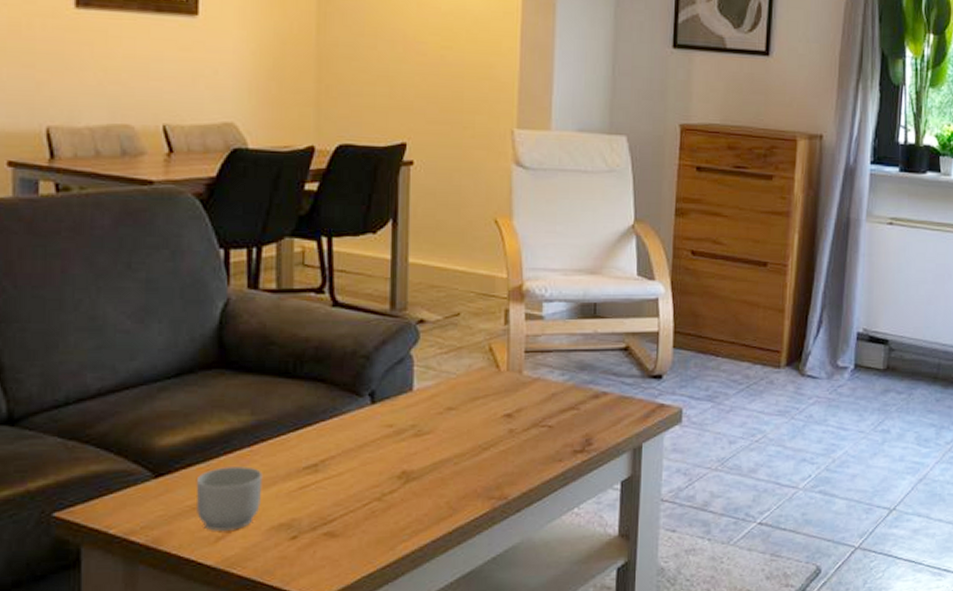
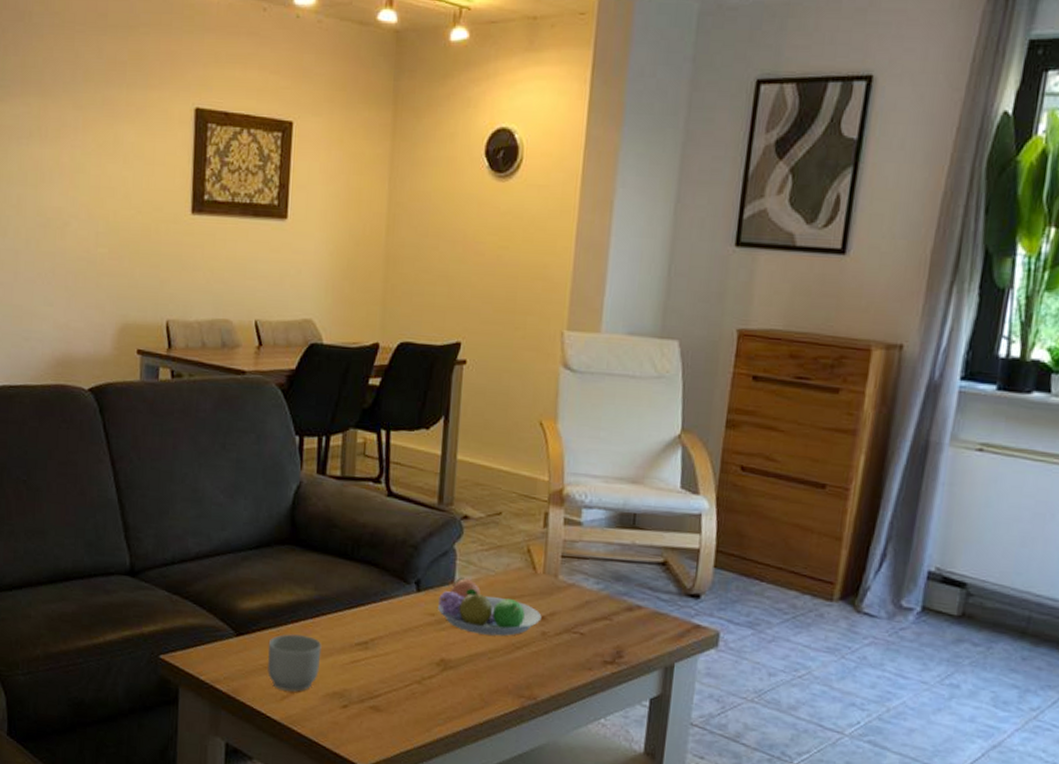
fruit bowl: none [395,383,508,440] -> present [437,577,542,636]

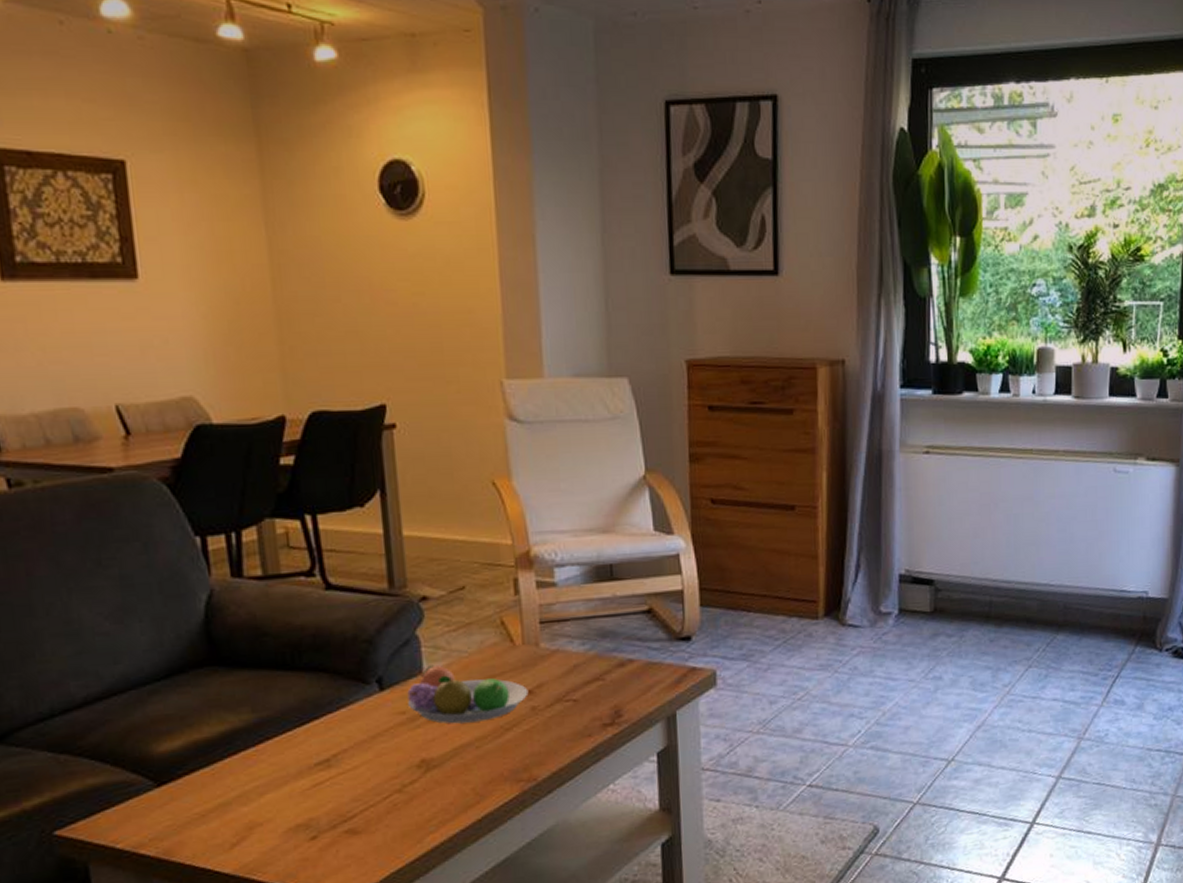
mug: present [267,634,322,692] -> none [201,767,274,838]

